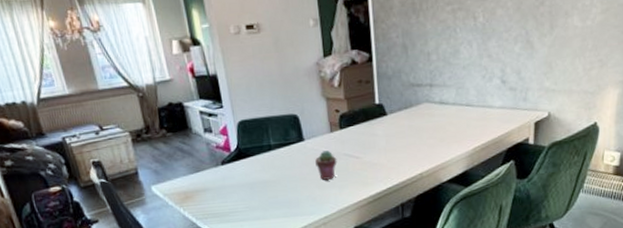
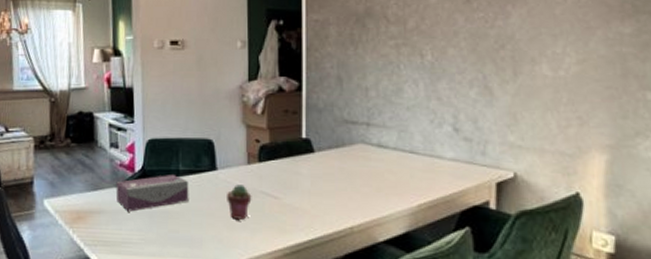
tissue box: none [215,148,283,186] -> present [115,173,189,212]

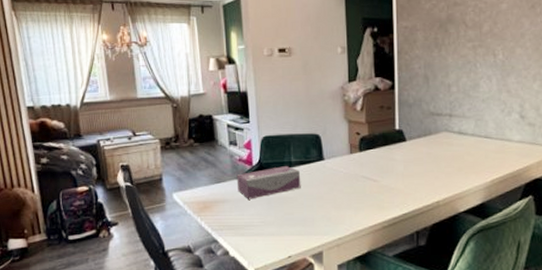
potted succulent: present [227,184,252,220] -> none [333,171,355,201]

